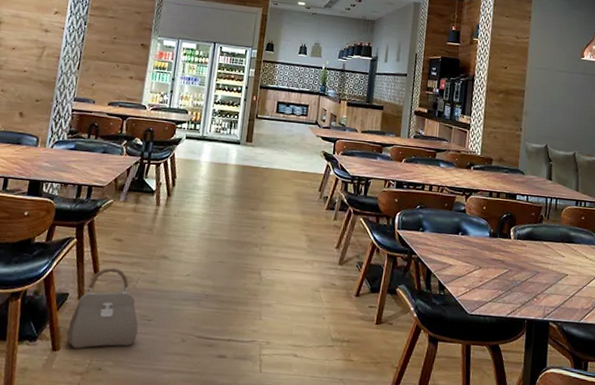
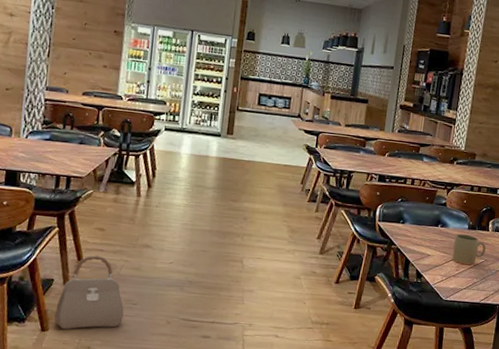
mug: none [474,242,509,276] -> present [452,234,486,265]

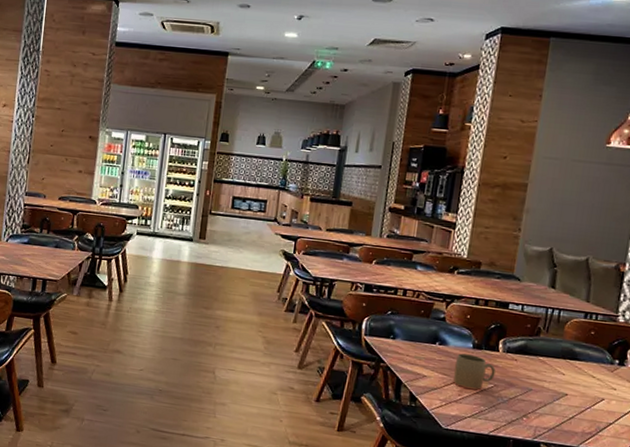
handbag: present [54,255,124,330] -> none [28,358,95,433]

